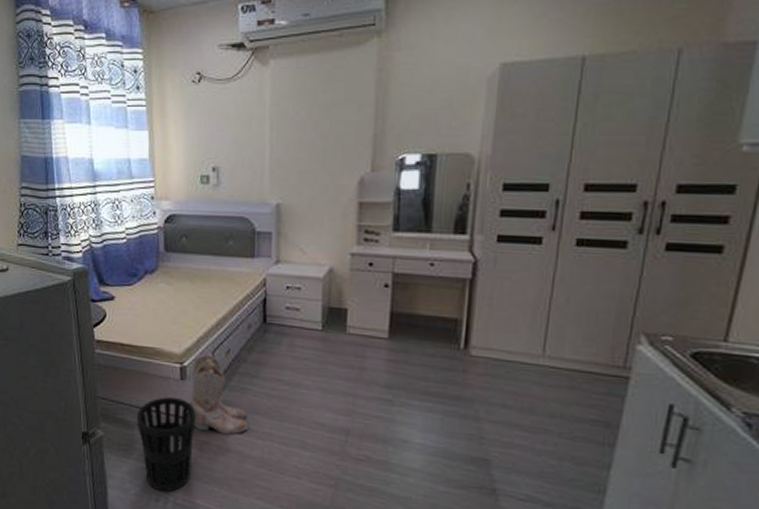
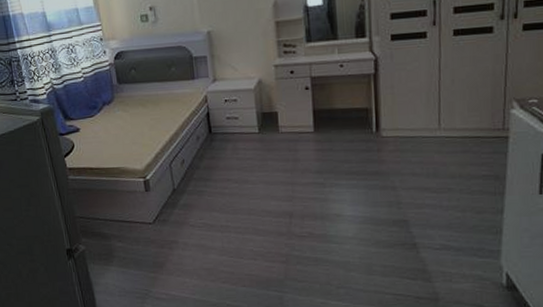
wastebasket: present [136,397,196,492] -> none [111,208,165,290]
boots: present [191,353,248,435] -> none [154,166,207,232]

